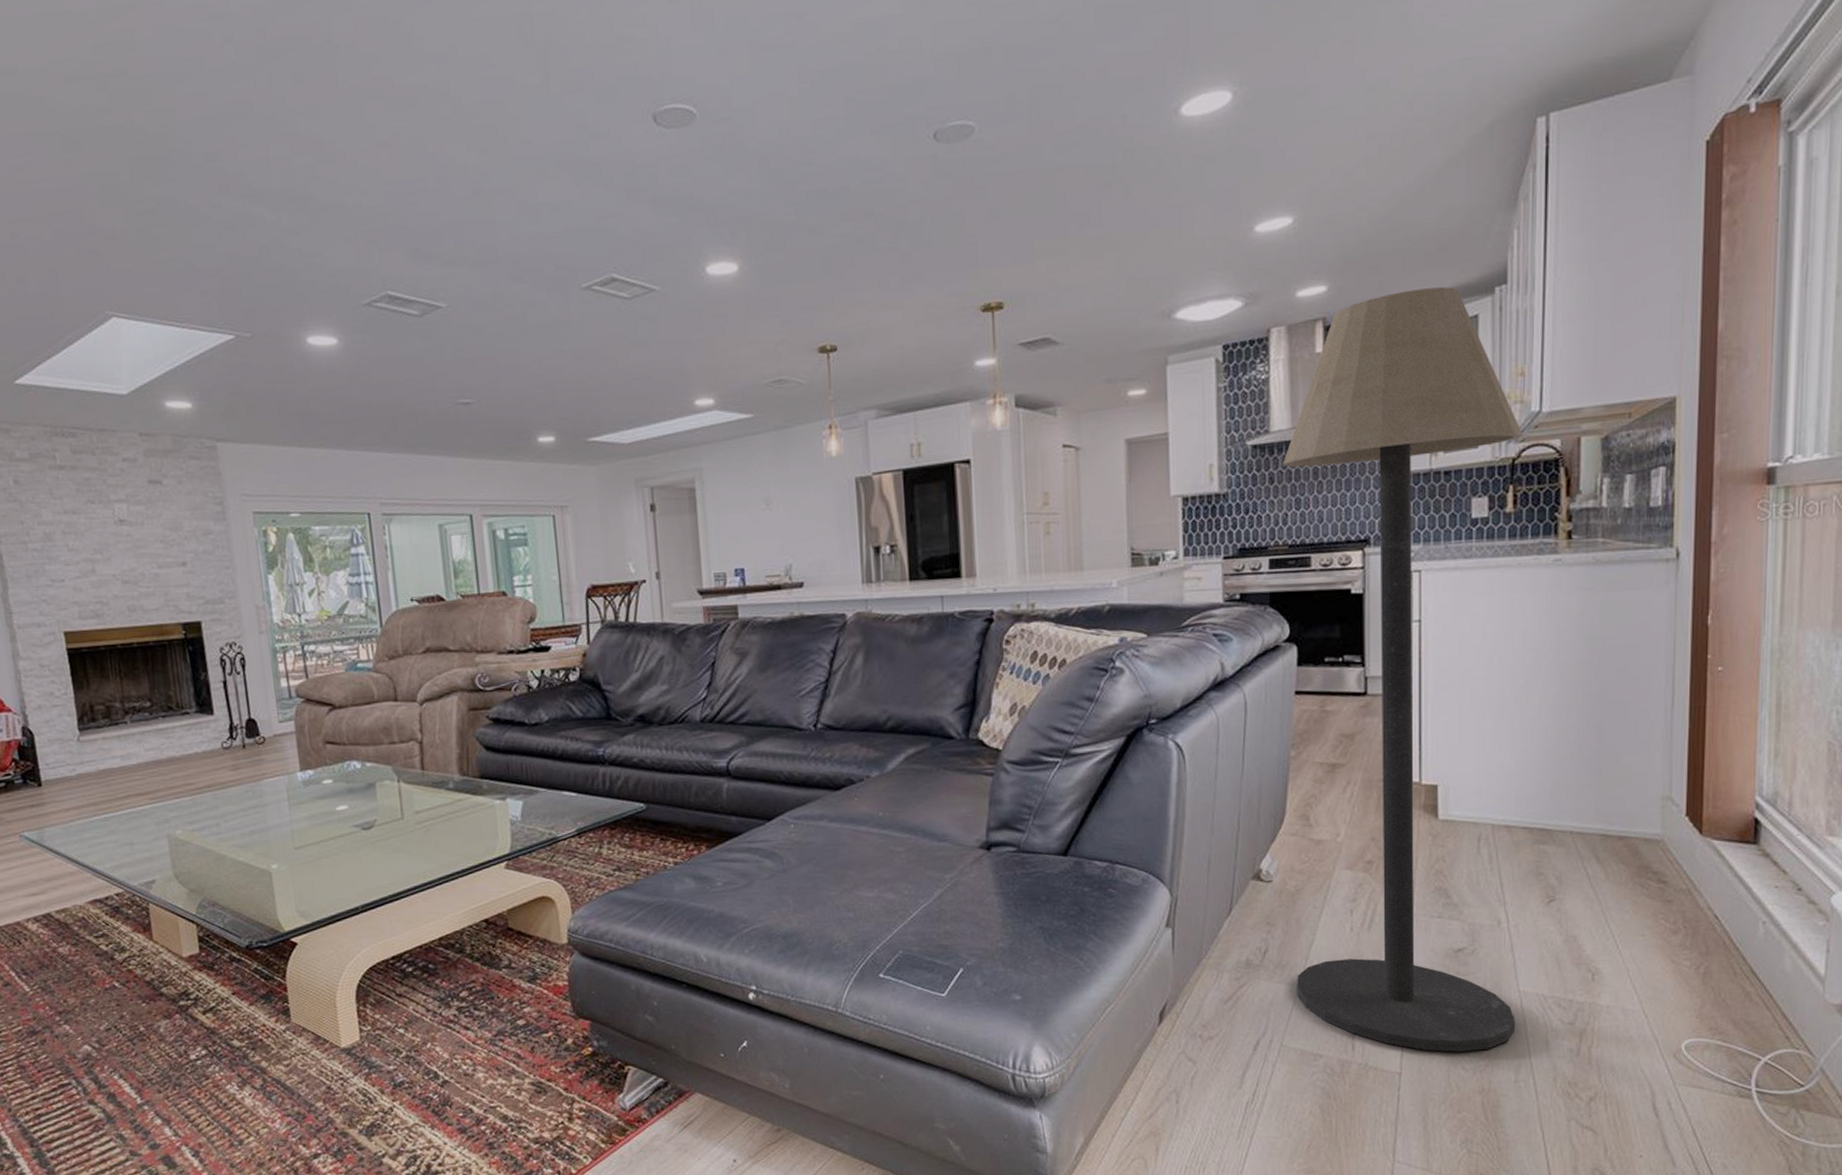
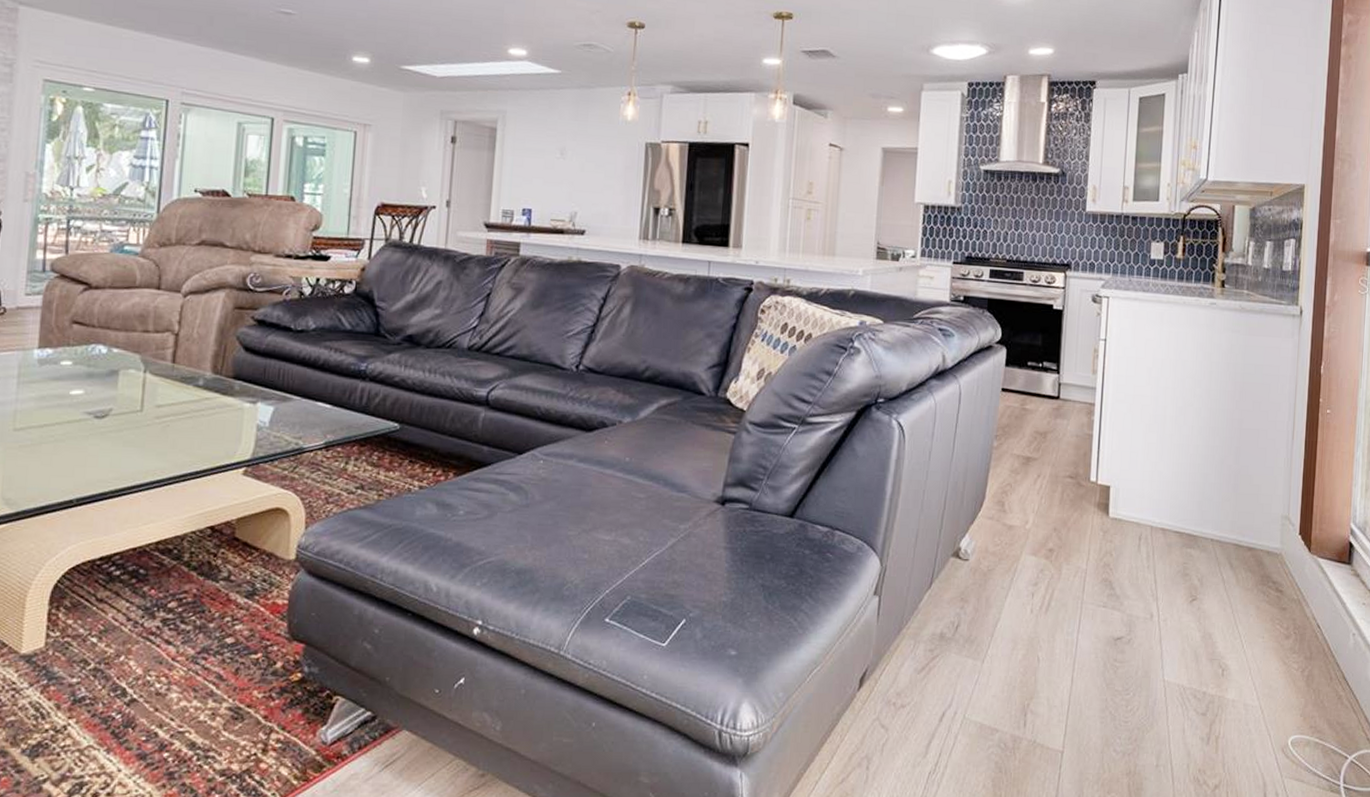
floor lamp: present [1283,287,1523,1052] -> none [981,64,1193,735]

